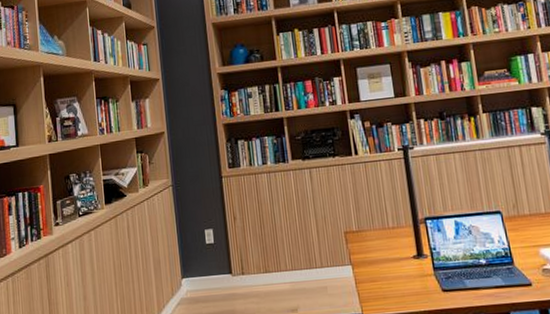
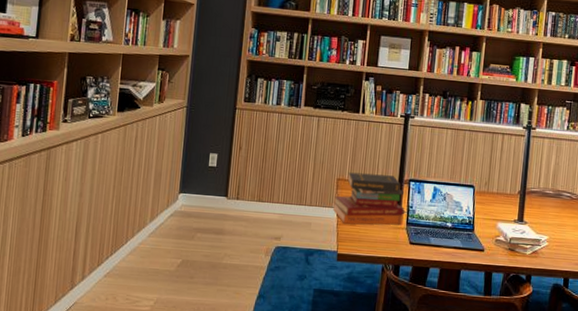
books: none [346,217,429,282] -> present [333,172,404,225]

